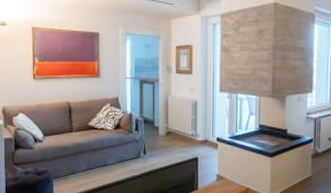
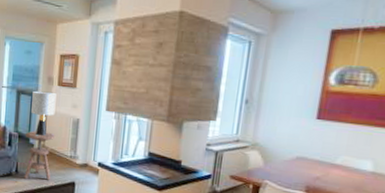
side table: none [150,115,178,159] -> present [24,130,56,180]
lamp: none [154,79,175,119] -> present [31,90,57,137]

